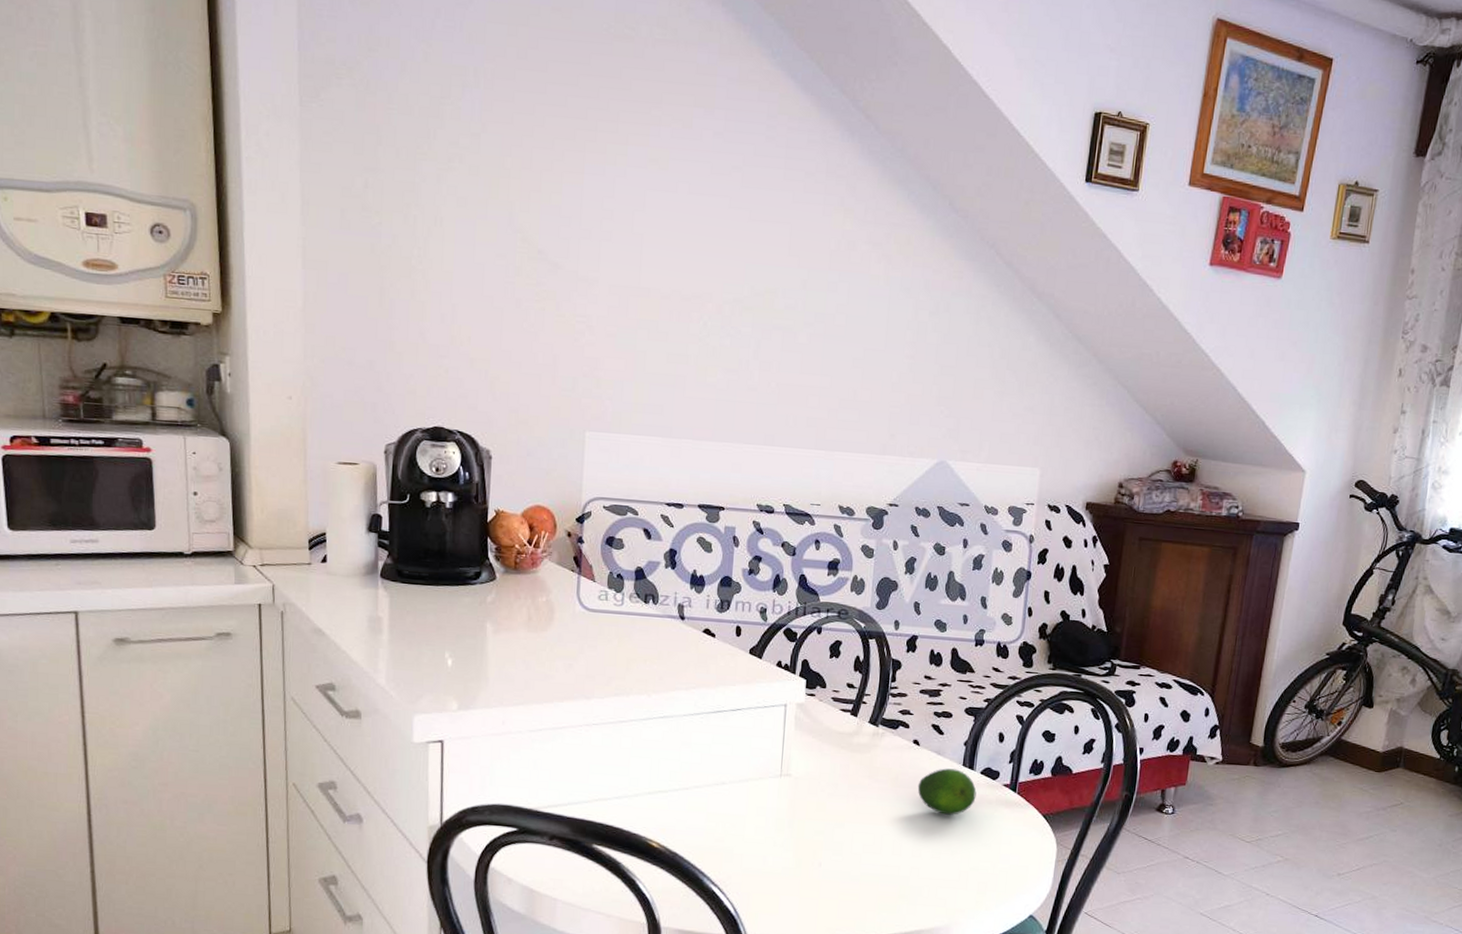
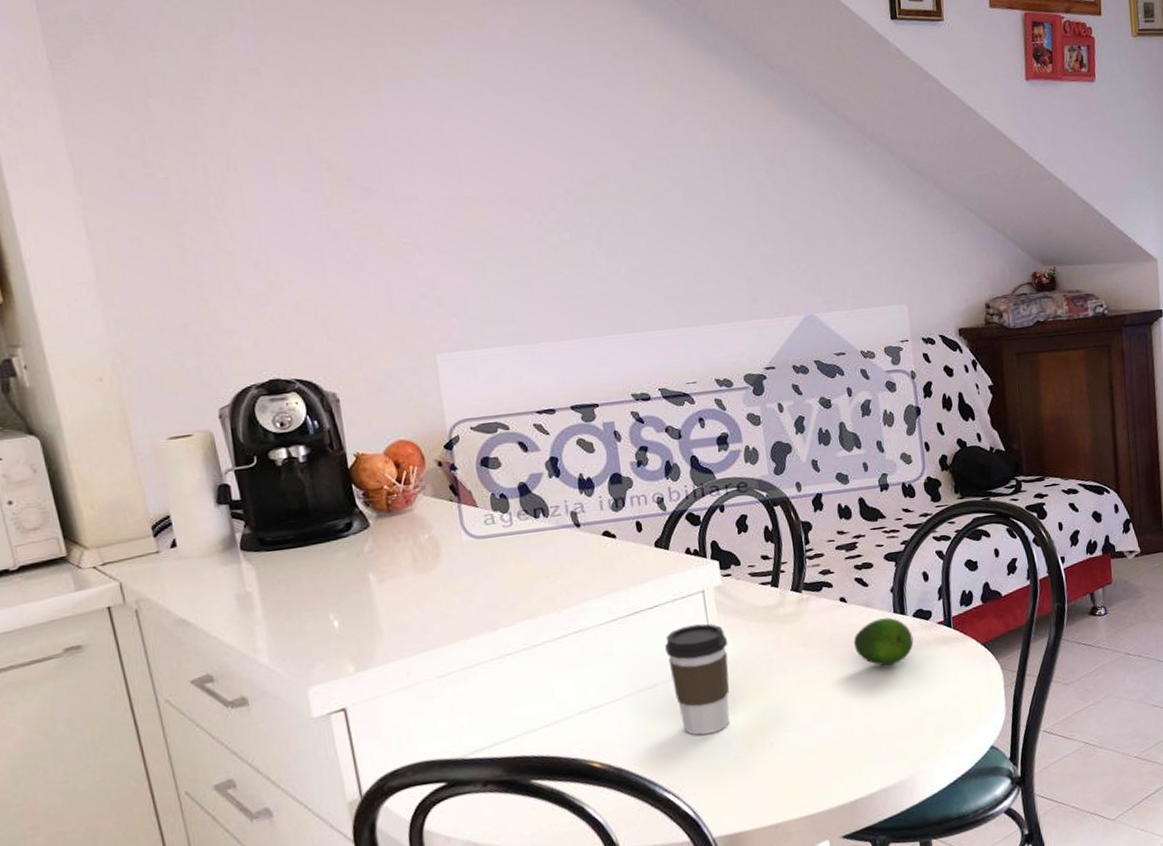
coffee cup: none [739,734,799,840] -> present [665,623,730,735]

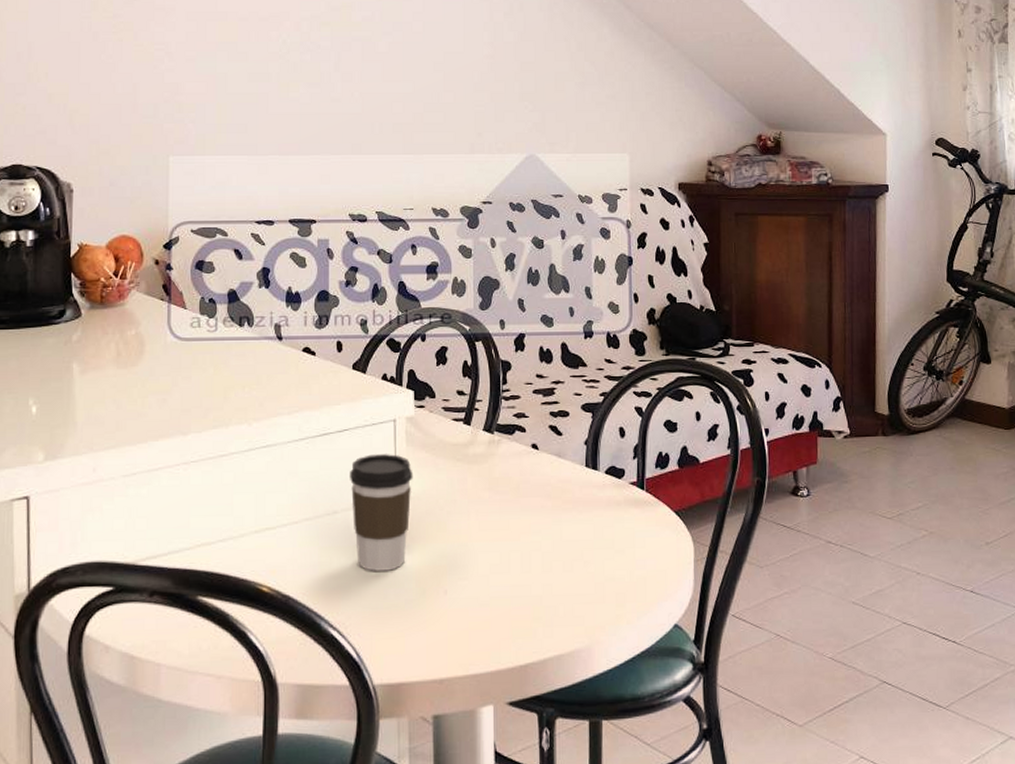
fruit: present [853,617,914,666] -> none [541,471,603,522]

